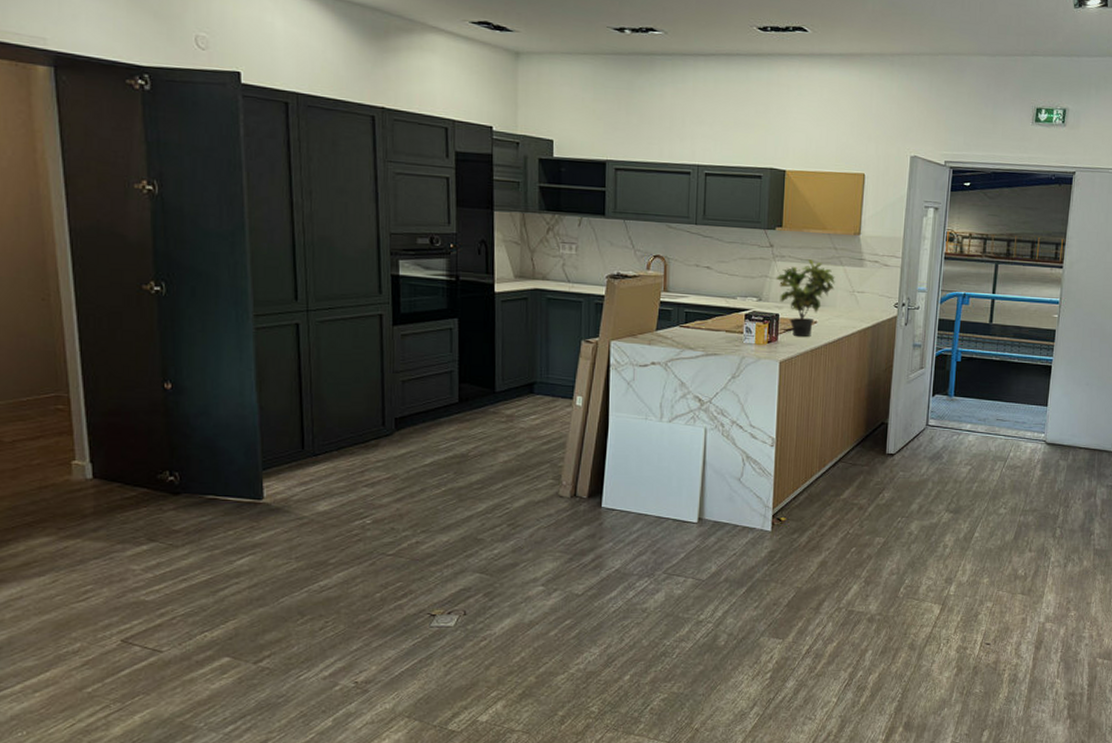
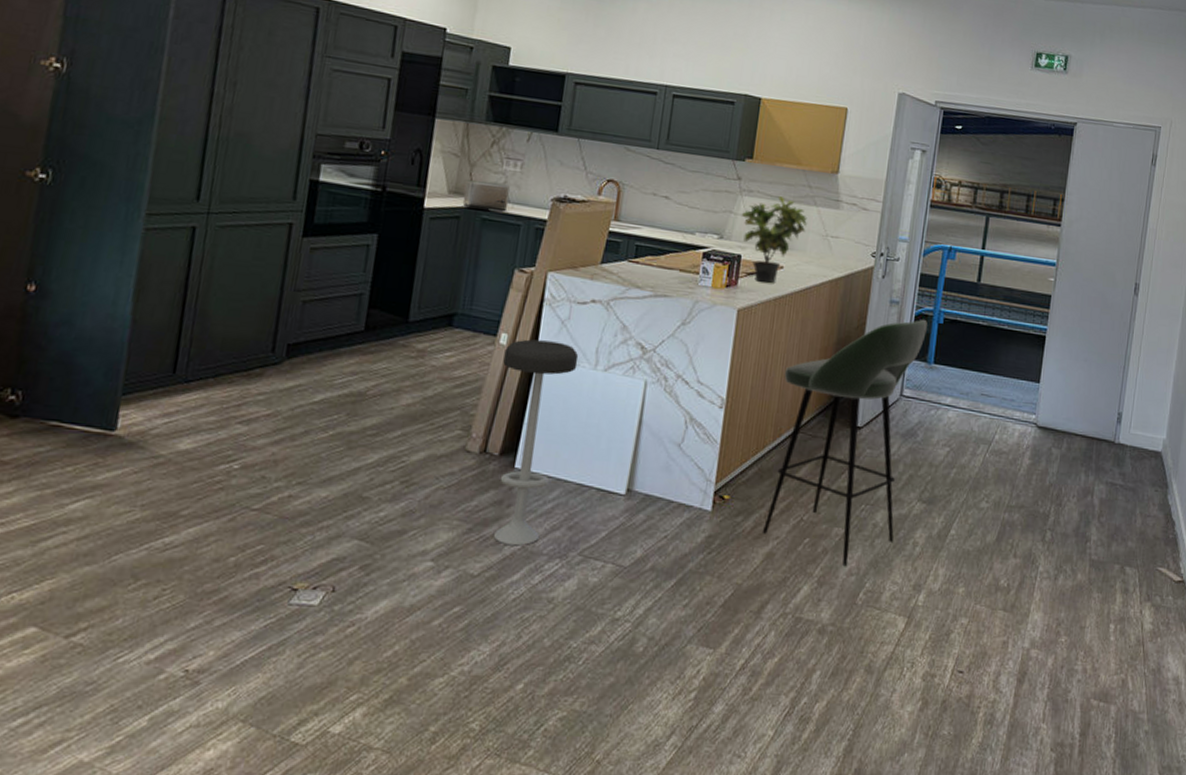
toaster: none [528,264,569,291] -> present [462,180,510,212]
bar stool: none [581,400,646,570] -> present [493,339,579,546]
bar stool: none [816,358,947,568] -> present [763,319,927,567]

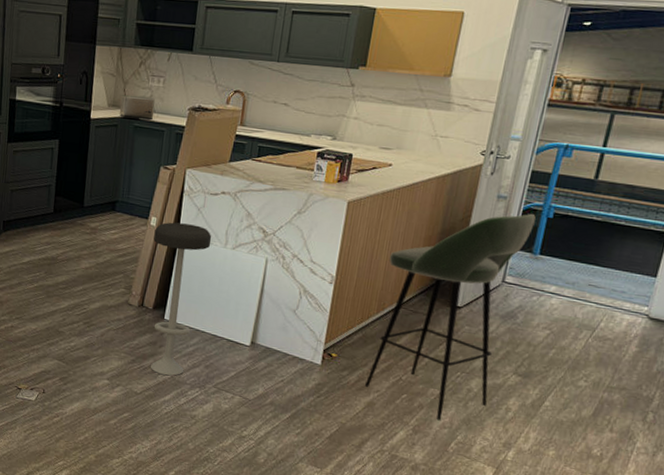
potted plant: present [742,196,808,284] -> none [354,100,418,179]

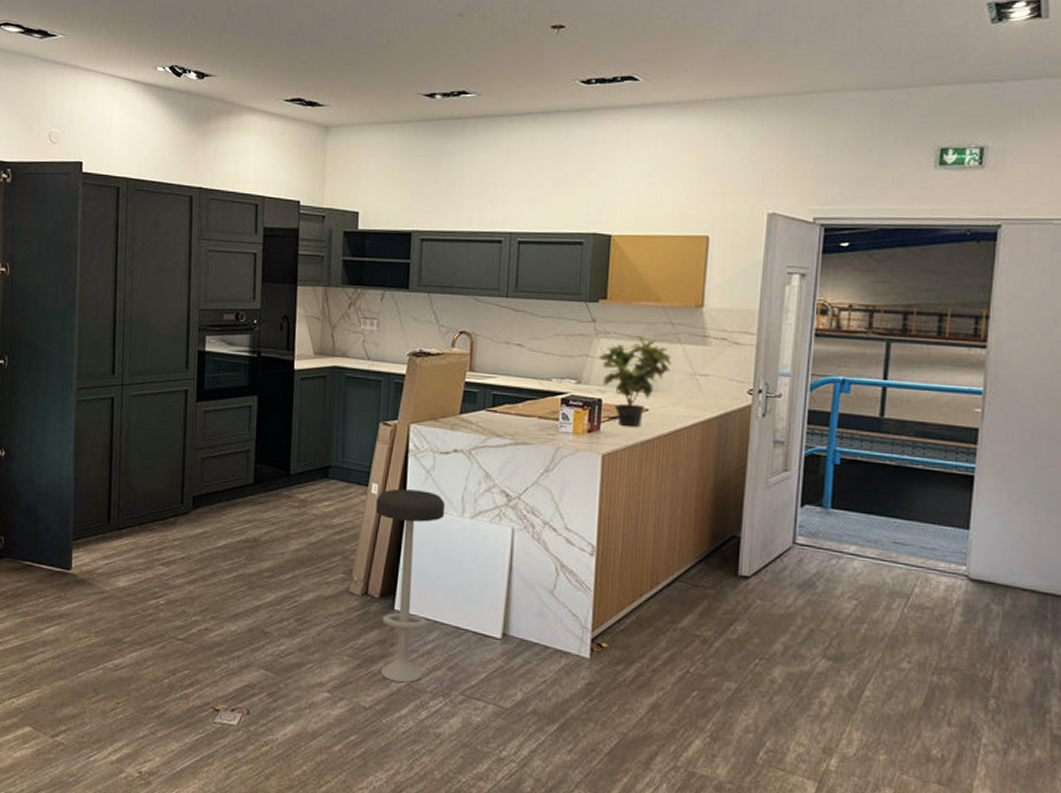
toaster: present [119,94,155,121] -> none [327,340,369,369]
potted plant: none [354,100,418,179] -> present [600,336,672,428]
bar stool: present [365,213,536,421] -> none [646,459,820,723]

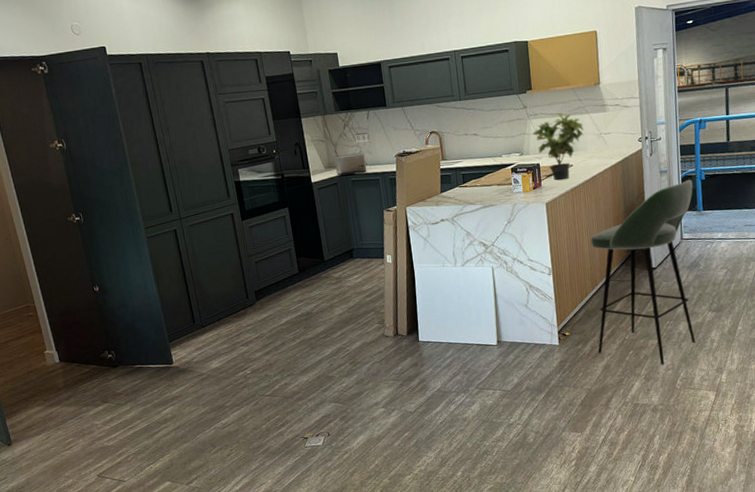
toaster: none [327,340,369,369] -> present [334,152,367,177]
bar stool: present [376,488,446,683] -> none [392,253,448,390]
bar stool: none [646,459,820,723] -> present [590,179,695,365]

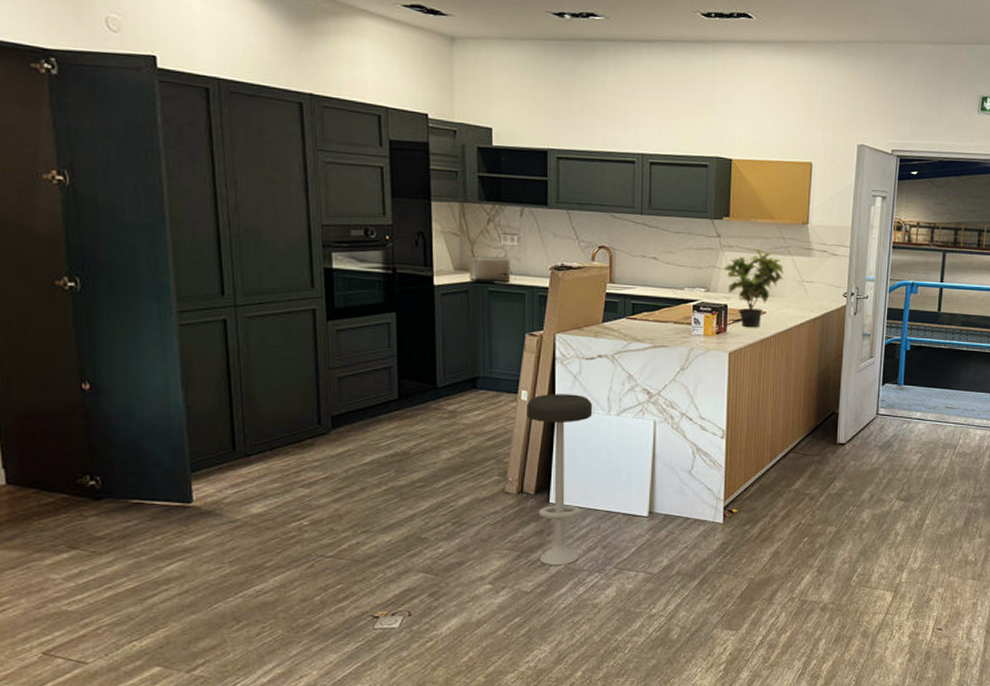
bar stool: none [392,253,448,390] -> present [527,394,593,566]
bar stool: present [590,179,695,365] -> none [768,347,896,557]

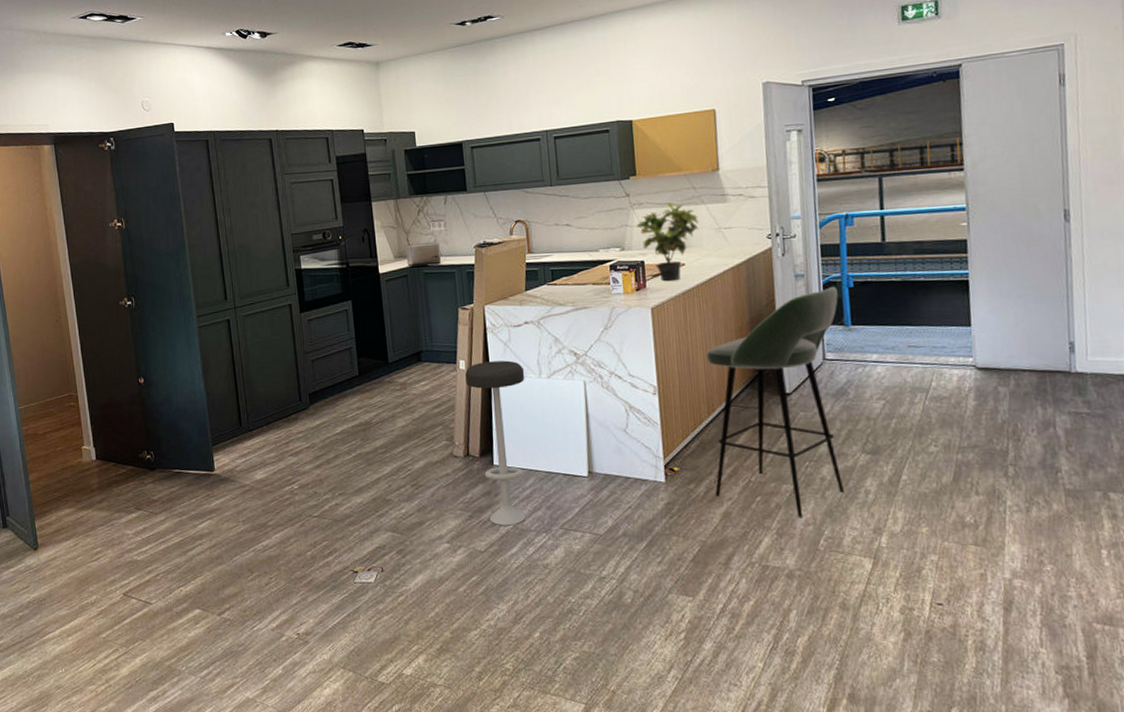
bar stool: none [768,347,896,557] -> present [705,286,844,518]

